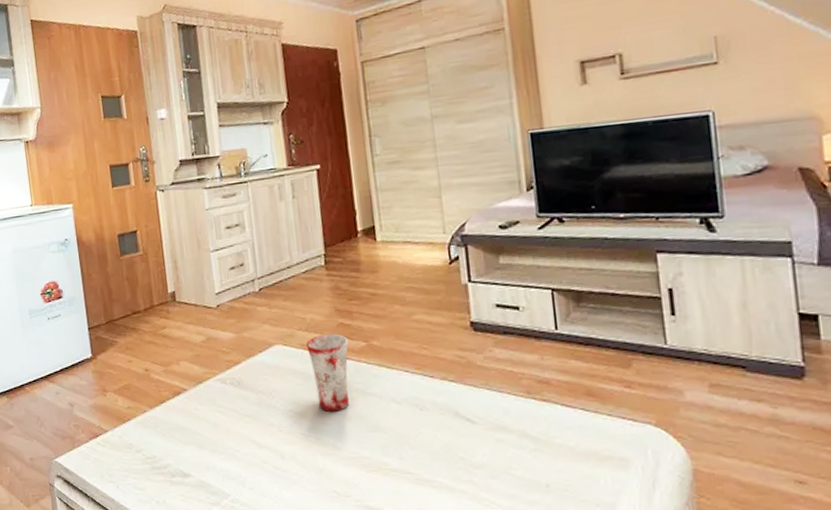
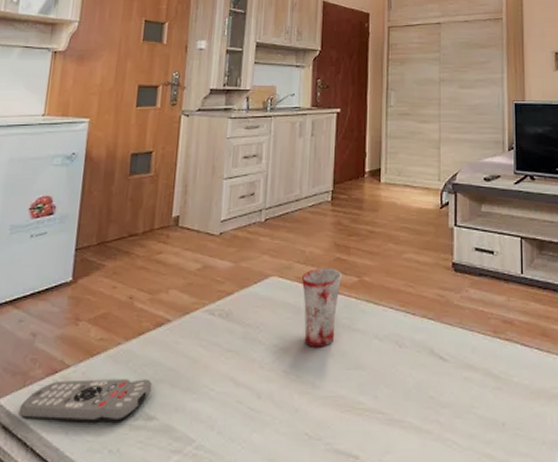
remote control: none [74,442,182,478] -> present [18,379,152,423]

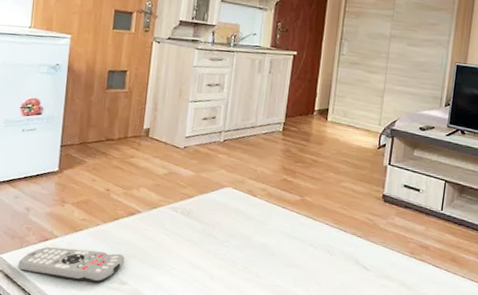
mug: present [302,268,343,347] -> none [251,185,288,248]

